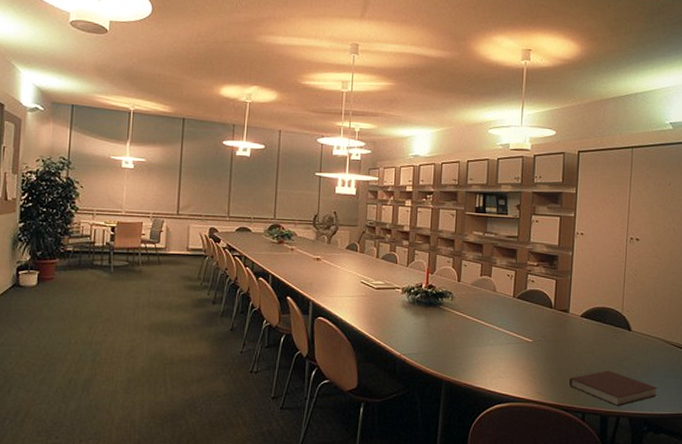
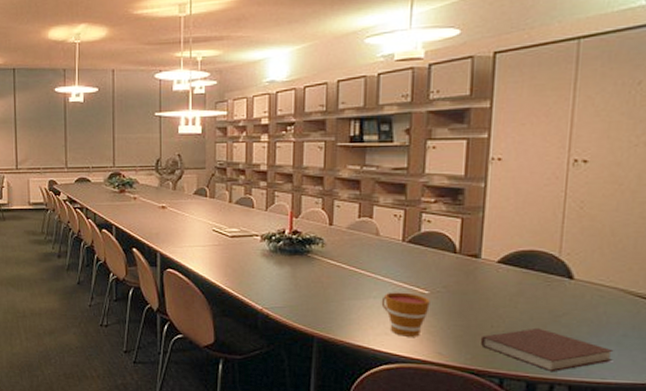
cup: none [496,340,533,379] -> present [381,292,430,337]

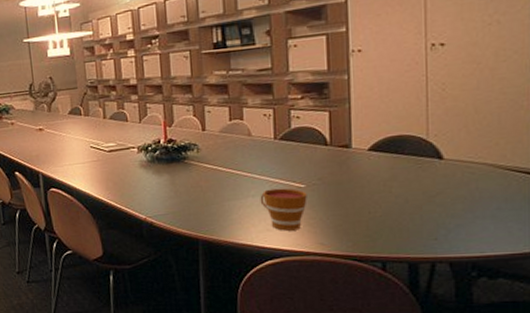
notebook: present [481,327,614,373] -> none [360,209,490,251]

